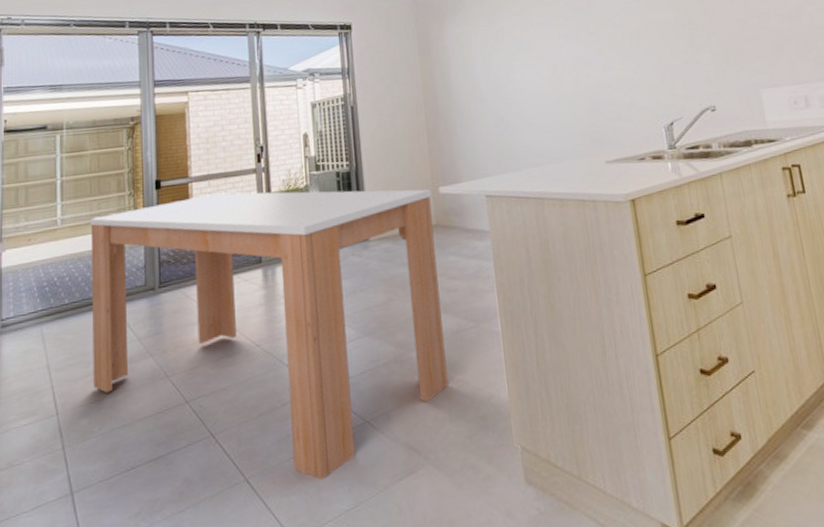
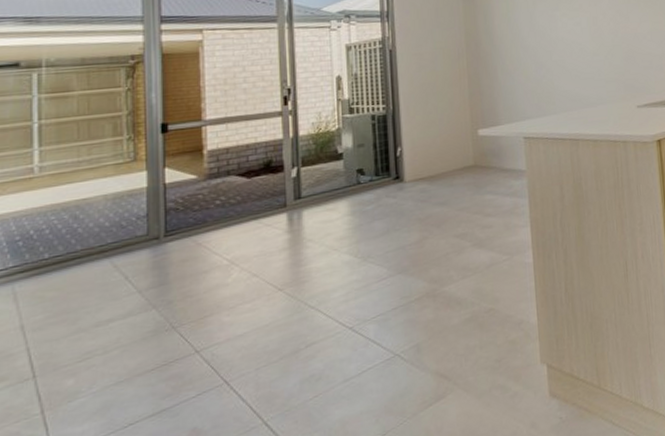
dining table: present [90,189,448,480] -> none [78,131,480,415]

